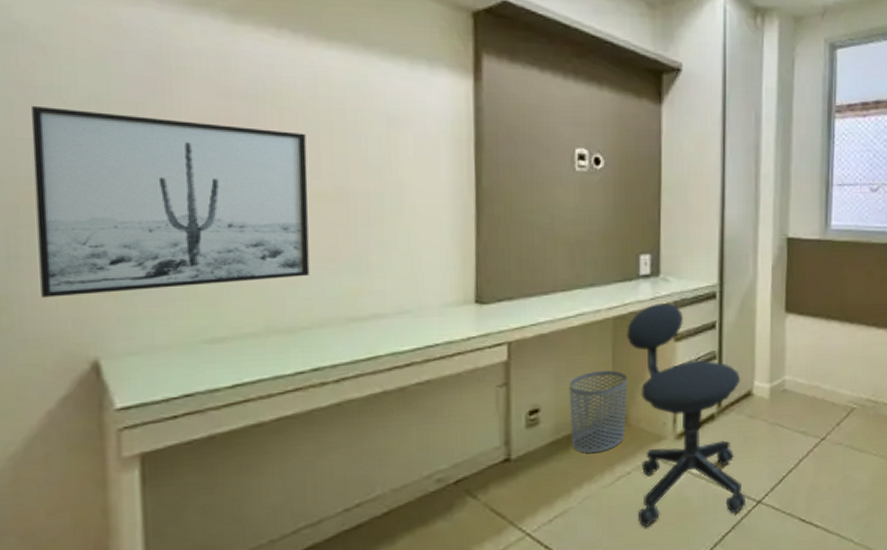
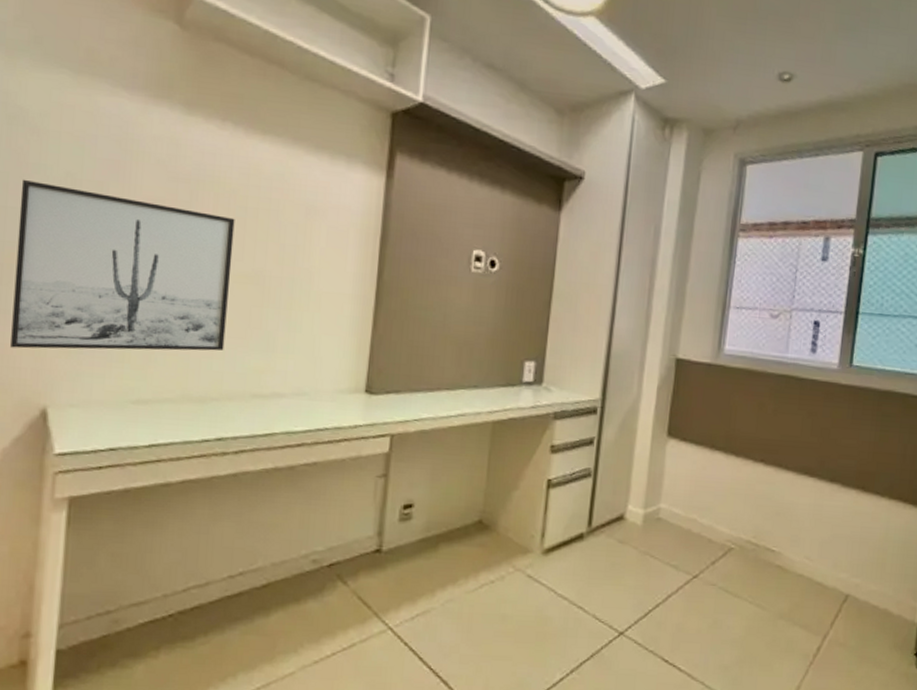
waste bin: present [569,370,628,454] -> none [440,474,501,557]
office chair: present [627,302,746,528] -> none [496,411,615,642]

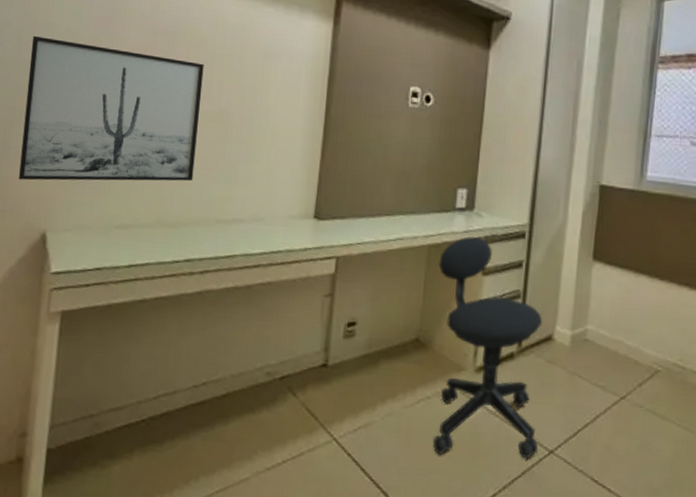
office chair: none [496,411,615,642] -> present [432,236,543,459]

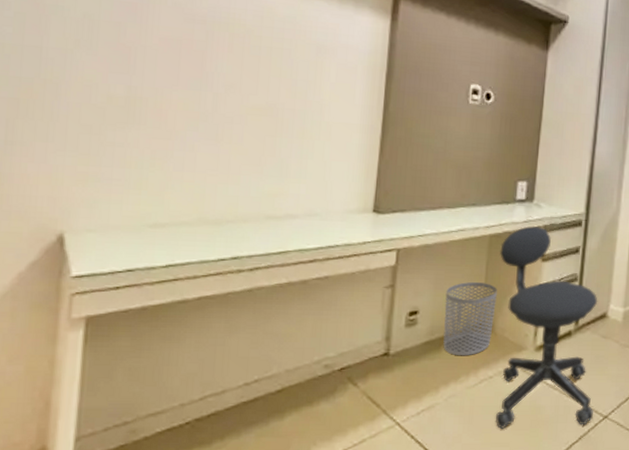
wall art: present [19,35,204,181] -> none [27,19,249,178]
waste bin: none [380,294,436,373] -> present [443,282,497,356]

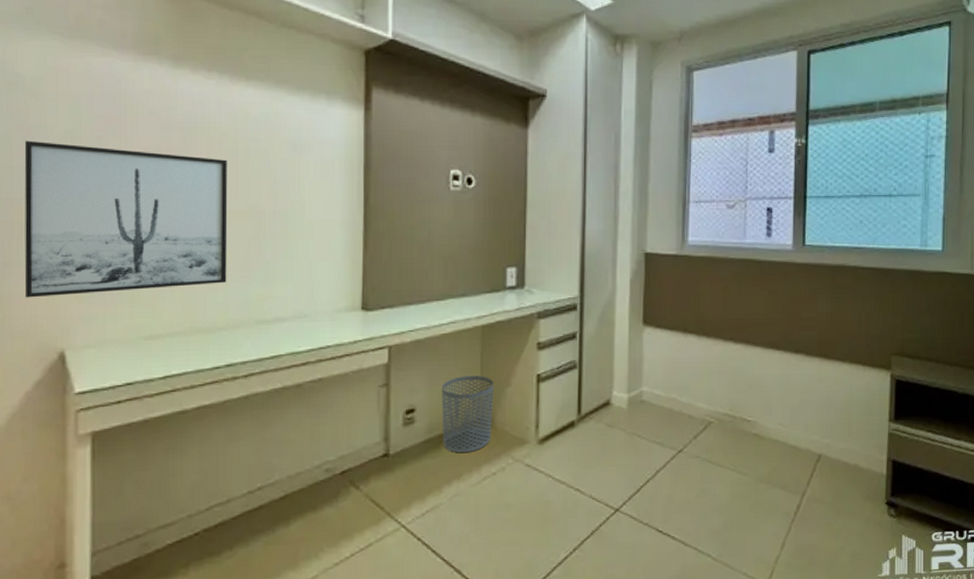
wall art: none [27,19,249,178] -> present [24,140,228,298]
office chair: present [495,225,598,430] -> none [494,312,605,528]

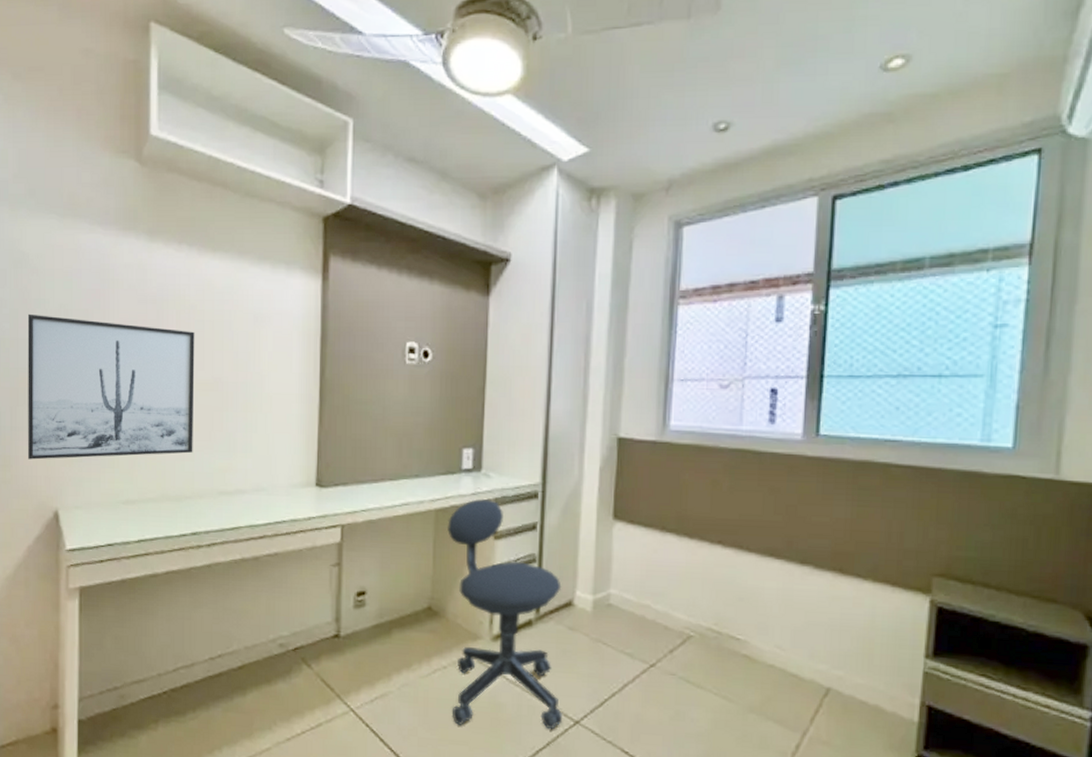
waste bin: present [441,376,494,454] -> none [392,561,447,643]
office chair: none [494,312,605,528] -> present [447,498,563,730]

